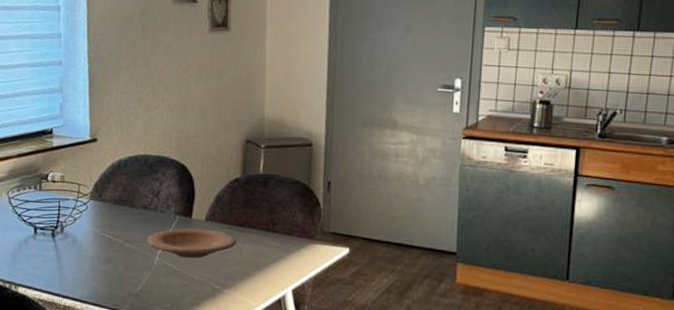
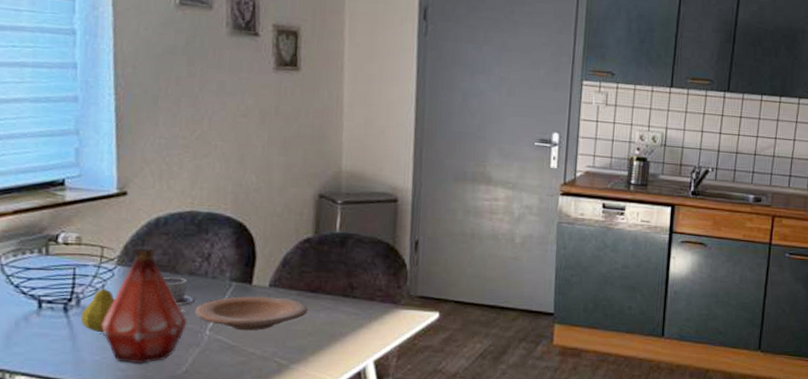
fruit: none [63,213,88,256] -> present [80,282,115,333]
bottle: none [79,184,142,283] -> present [101,246,187,364]
cup: none [124,210,148,236] -> present [163,276,196,307]

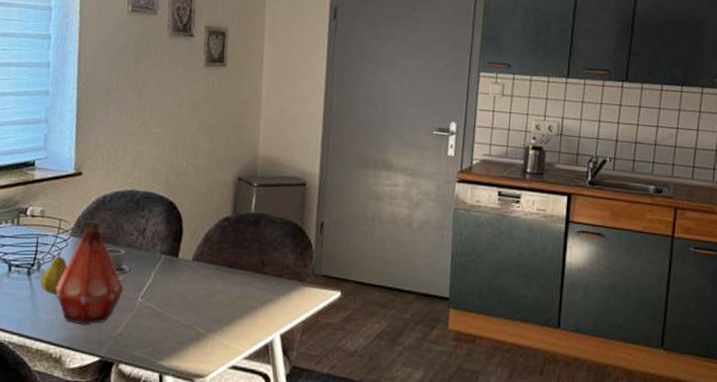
plate: present [195,296,308,331] -> none [130,268,225,300]

